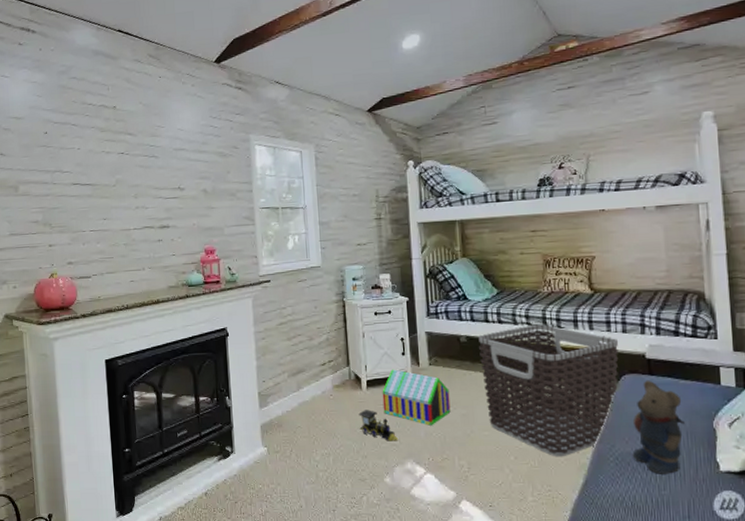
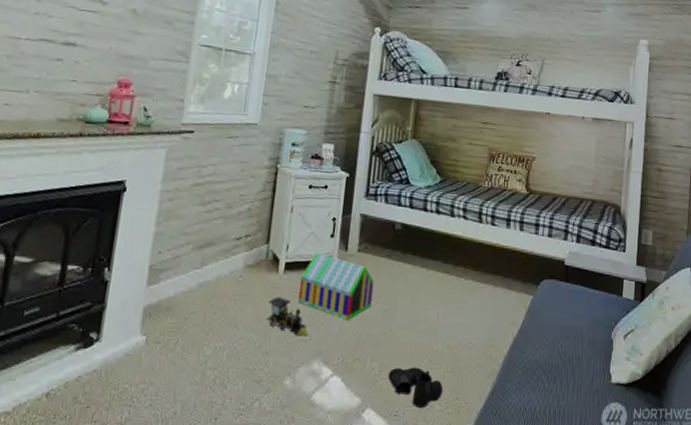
boots: none [477,463,533,499] -> present [387,367,443,408]
clothes hamper: present [478,324,619,457] -> none [409,218,543,363]
teddy bear: present [632,380,685,474] -> none [539,287,589,384]

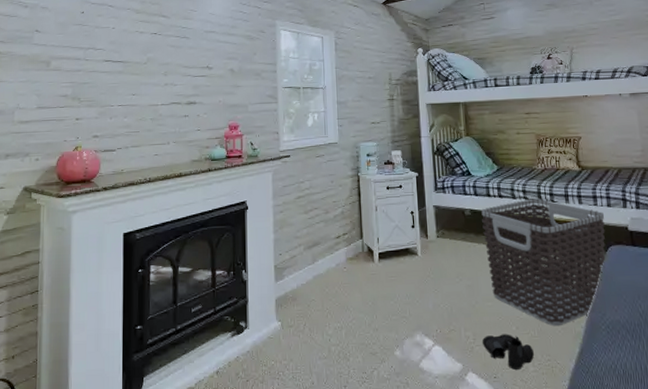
toy train: present [266,297,308,336] -> none [370,282,407,314]
toy house: present [298,252,375,320] -> none [393,242,457,297]
clothes hamper: none [409,218,543,363] -> present [481,198,606,327]

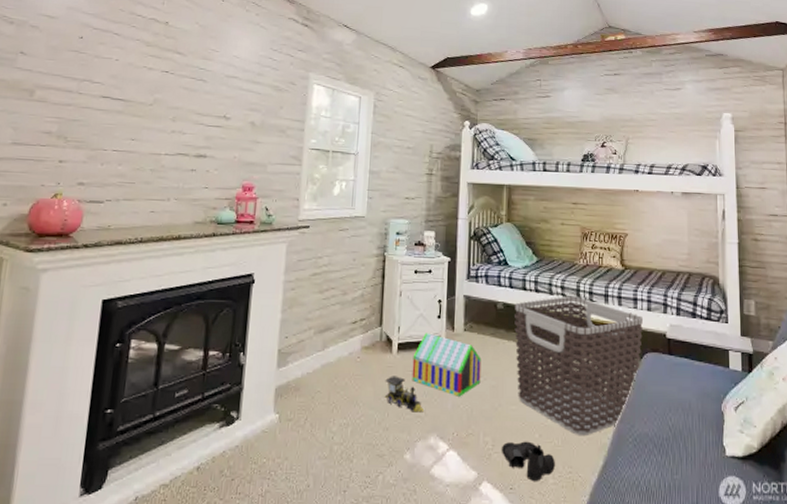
toy train: none [370,282,407,314] -> present [384,376,423,413]
toy house: none [393,242,457,297] -> present [412,333,482,397]

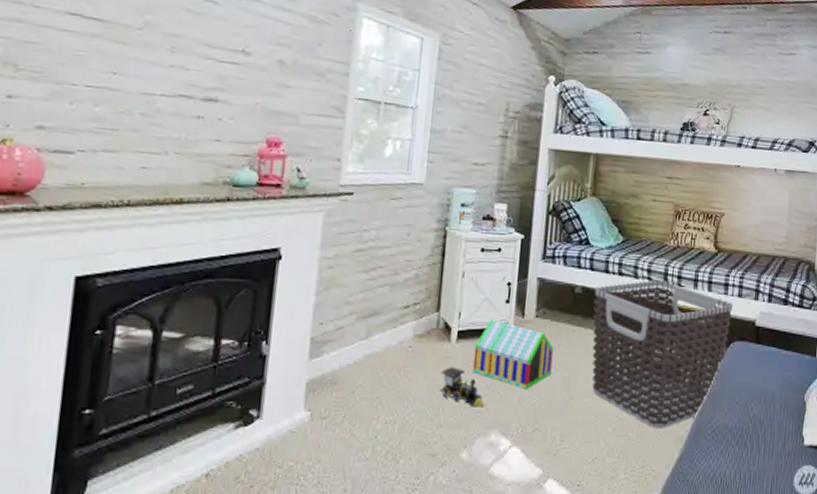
boots: present [501,441,555,481] -> none [570,435,628,477]

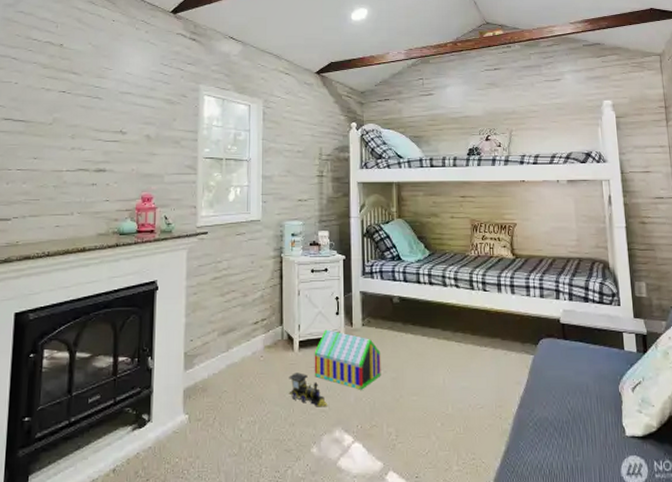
clothes hamper: present [592,280,733,429] -> none [410,287,537,423]

